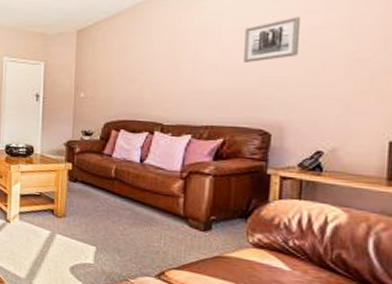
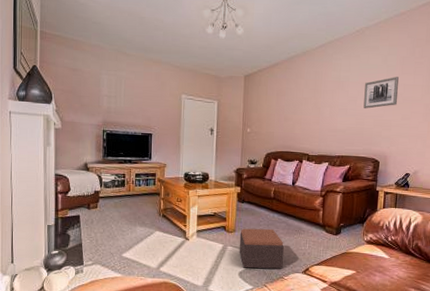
footstool: none [70,213,129,269] -> present [239,228,284,269]

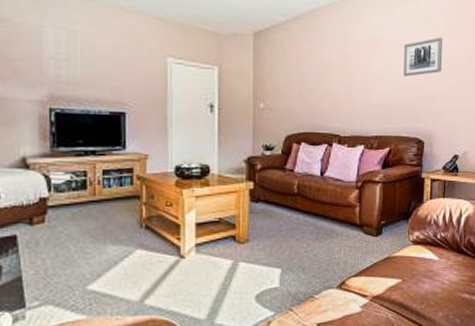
footstool: present [239,228,284,269] -> none [254,234,313,289]

